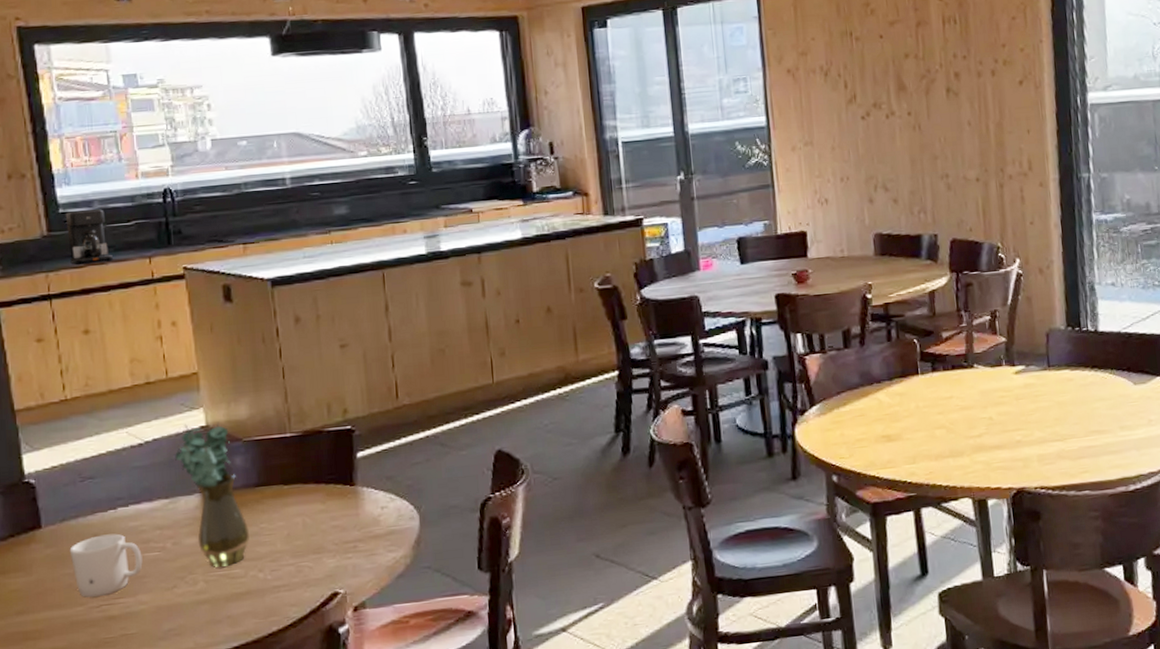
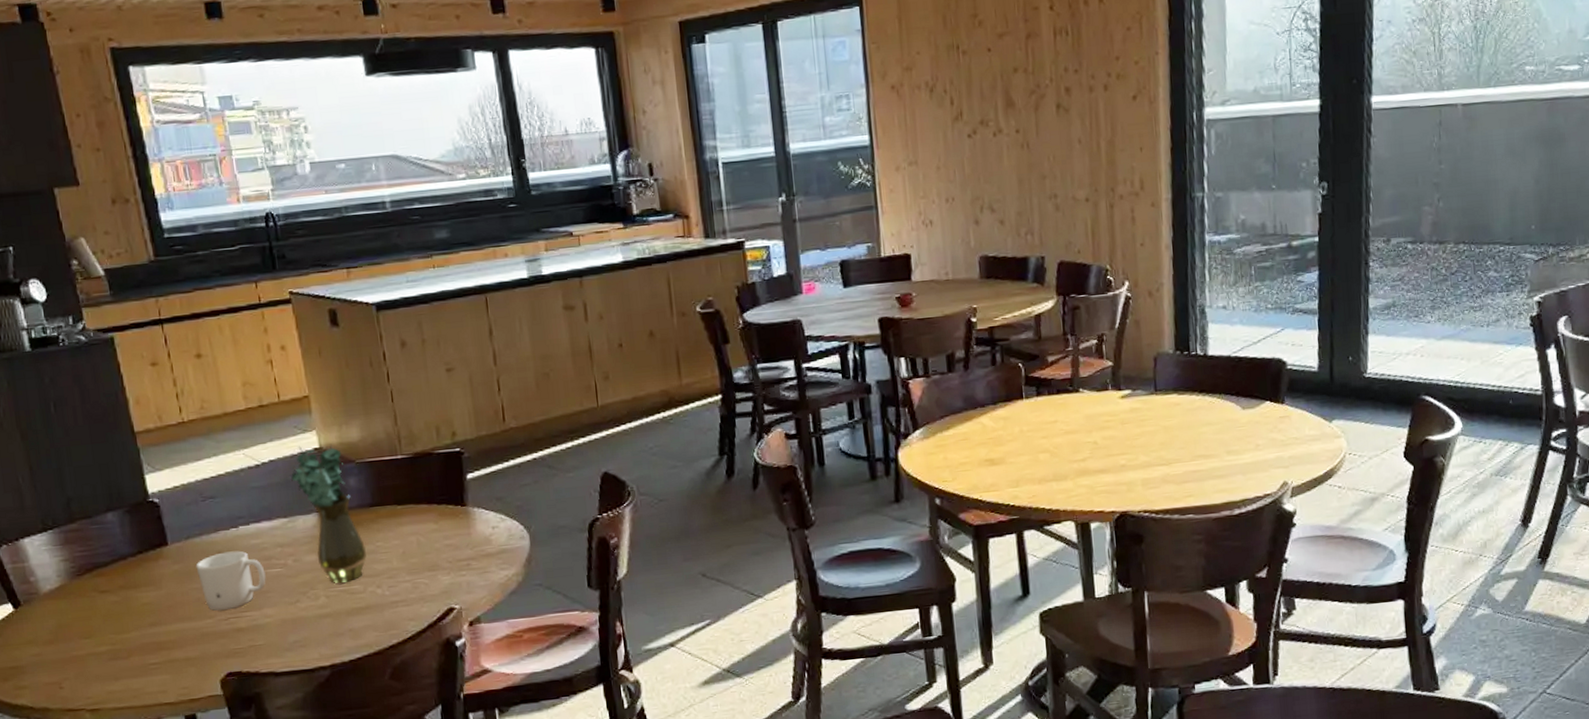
coffee maker: present [65,209,114,266] -> none [170,234,221,291]

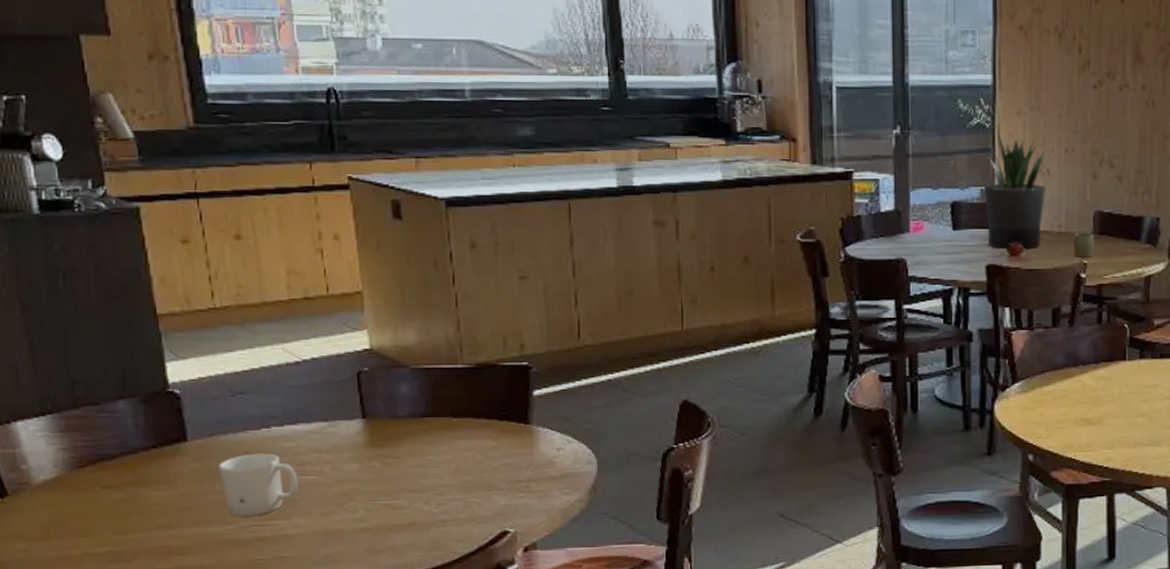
vase: present [291,443,367,583] -> none [335,345,415,497]
planter: none [870,188,931,302] -> present [984,131,1047,250]
mug: none [961,278,983,303] -> present [1073,233,1095,257]

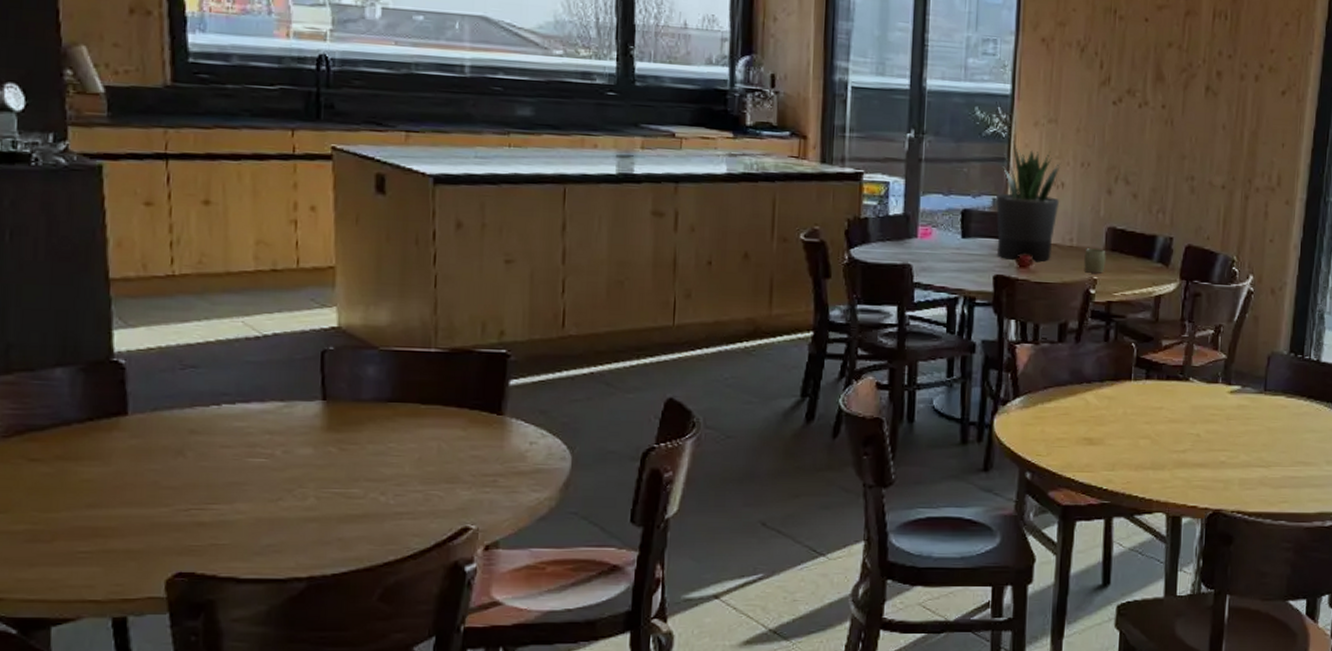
mug: present [218,453,299,517] -> none [158,431,246,500]

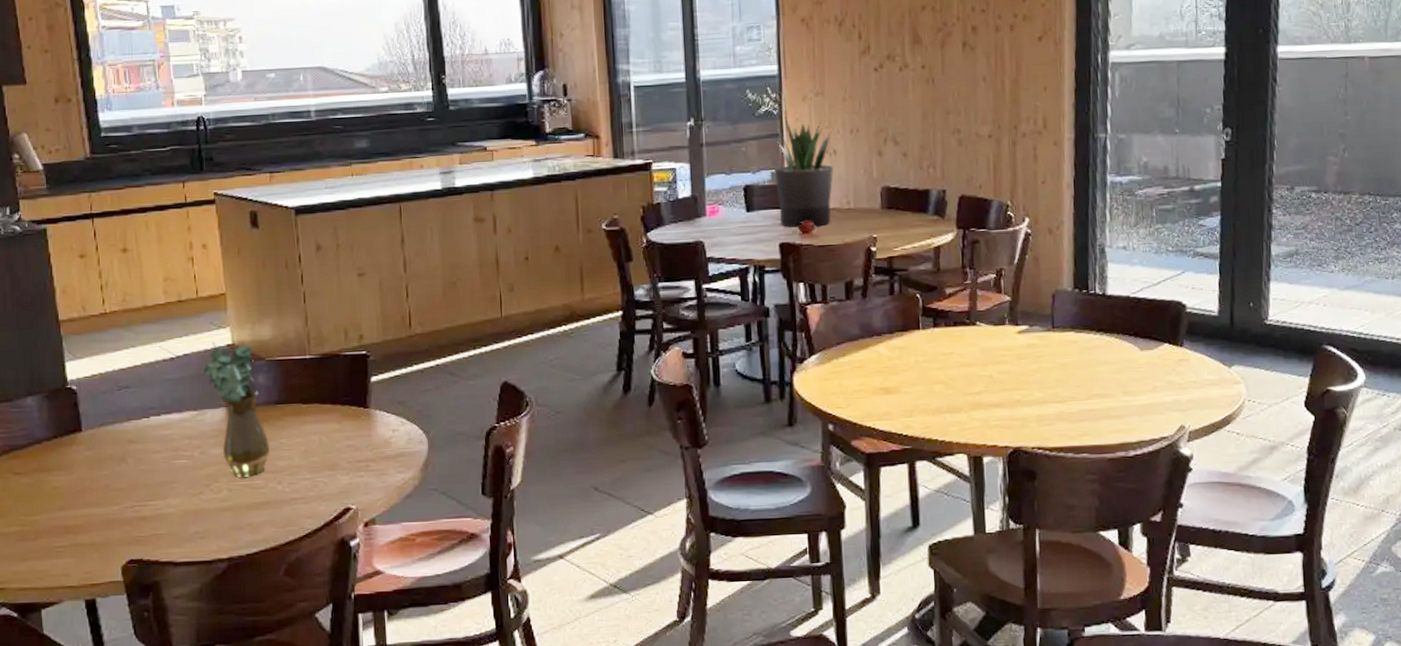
vase: none [297,323,376,485] -> present [203,341,270,478]
mug: present [1084,248,1106,274] -> none [862,208,884,232]

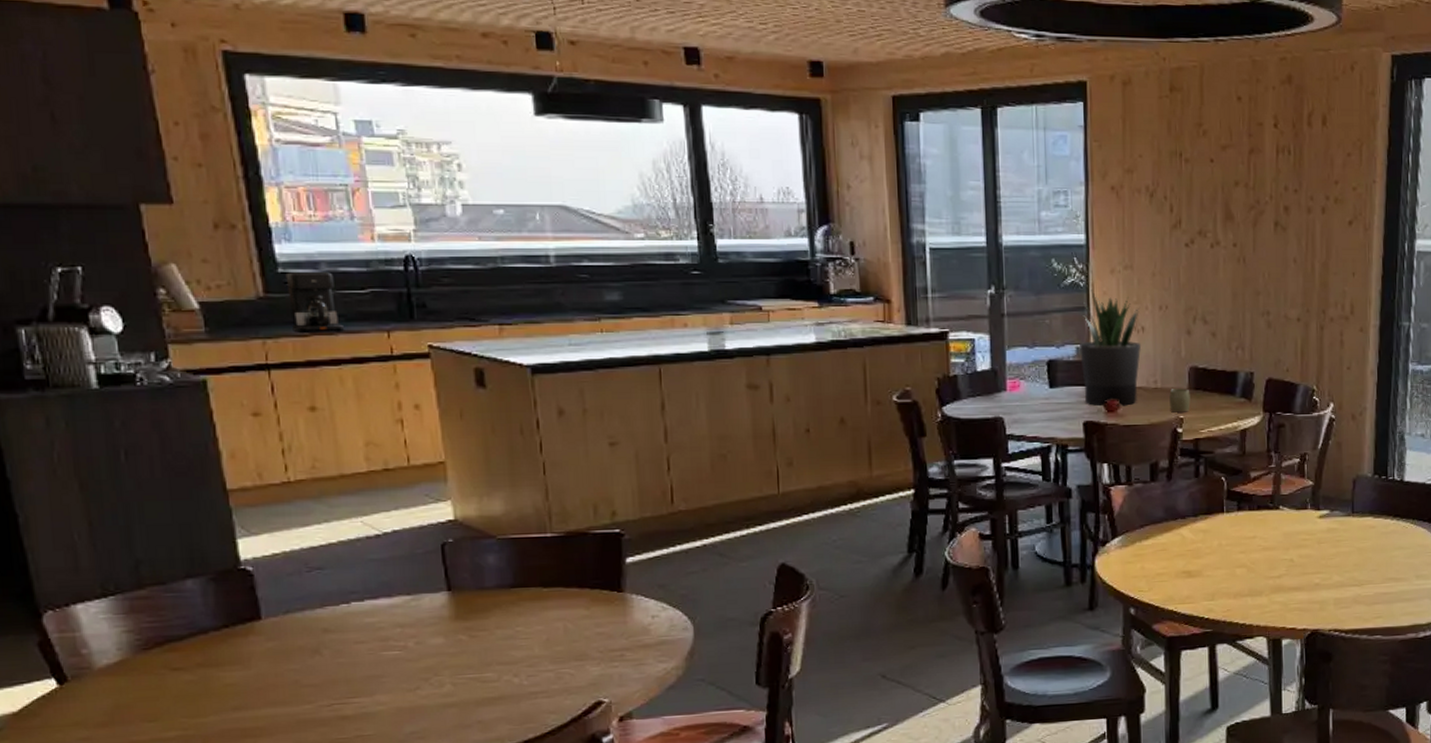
coffee maker: none [107,134,151,187] -> present [285,272,345,334]
vase: present [203,341,270,478] -> none [418,516,504,670]
mug: none [862,208,884,232] -> present [1169,388,1191,413]

